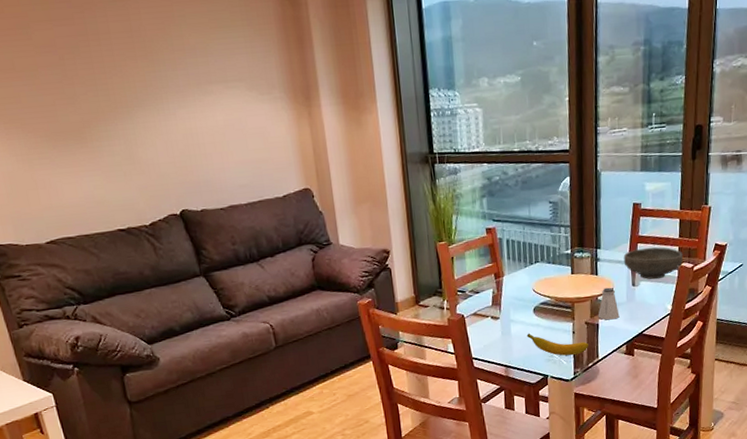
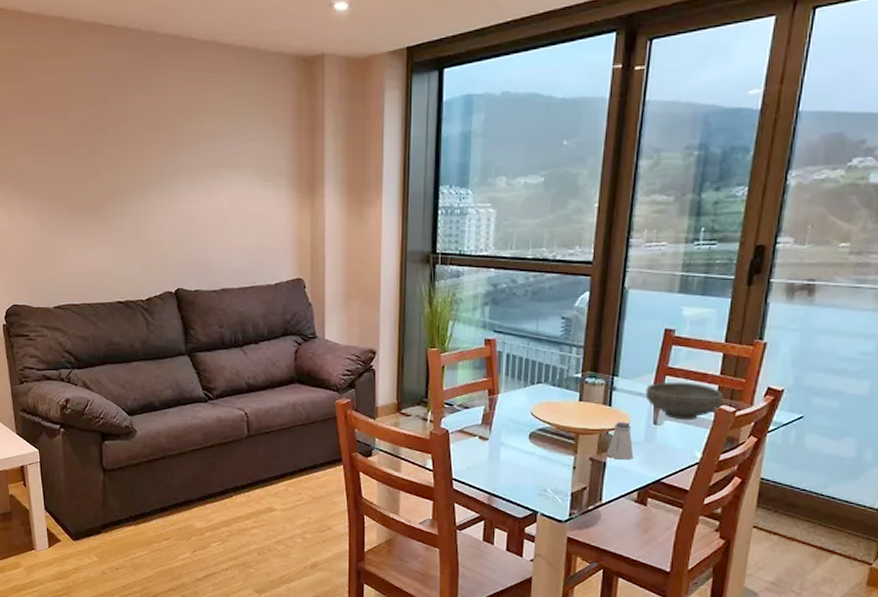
banana: present [526,333,589,356] -> none [517,460,592,494]

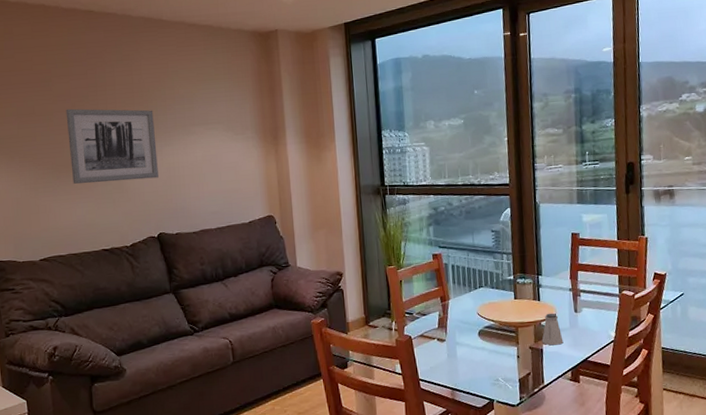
wall art: none [83,141,179,228] -> present [66,108,159,184]
bowl: present [645,381,724,421] -> none [564,275,624,307]

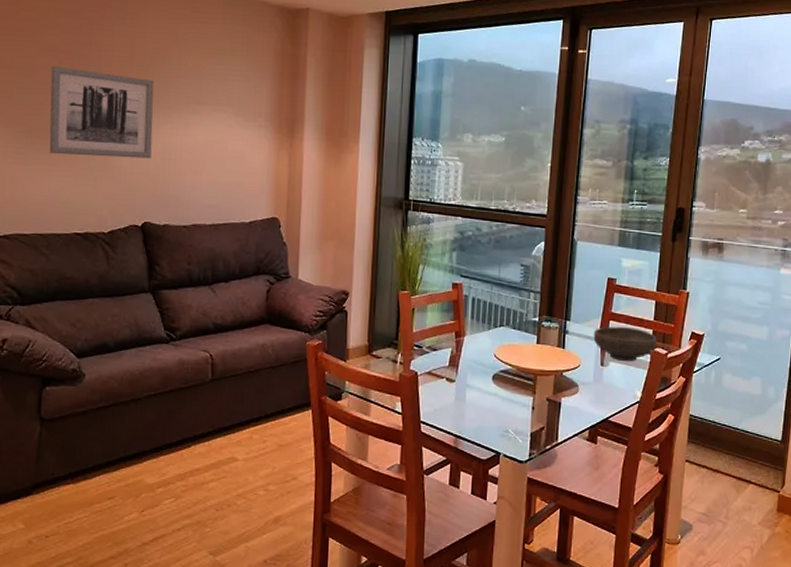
saltshaker: present [541,313,564,346] -> none [561,363,585,400]
bowl: none [564,275,624,307] -> present [593,326,657,362]

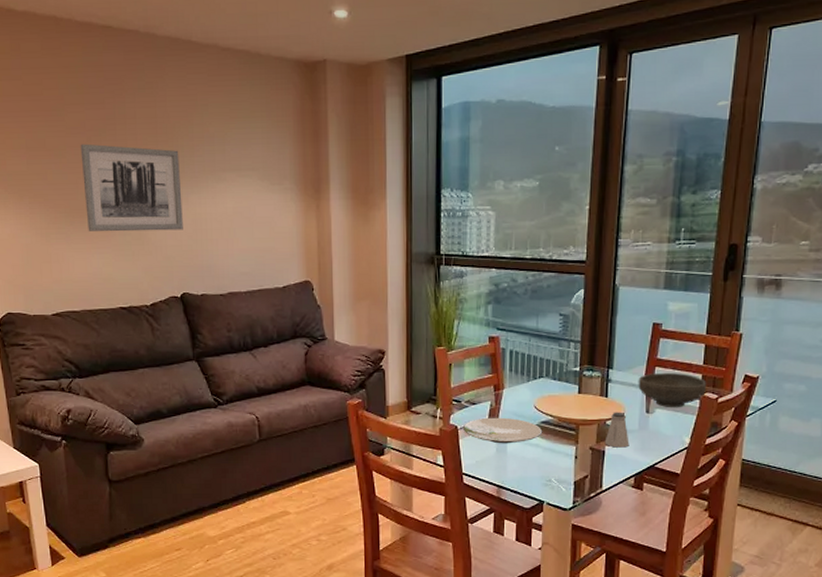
plate: none [422,364,500,392] -> present [462,417,542,444]
saltshaker: none [561,363,585,400] -> present [604,412,630,448]

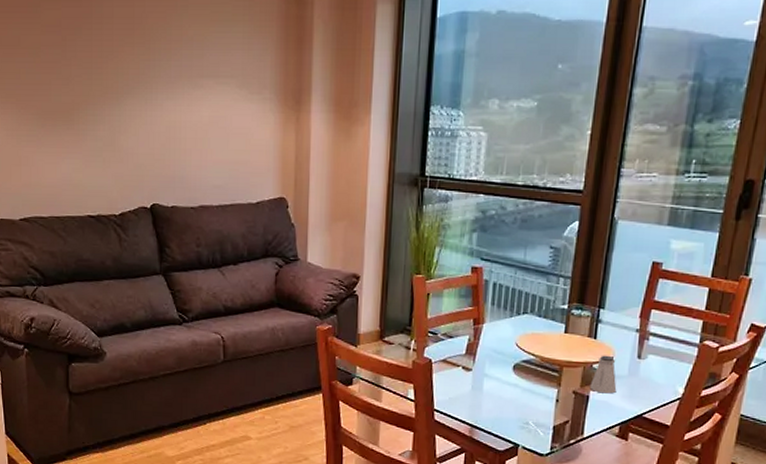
wall art: present [80,143,183,232] -> none [55,43,157,138]
plate: present [462,417,542,444] -> none [437,352,522,382]
bowl: present [638,372,707,408] -> none [630,315,708,355]

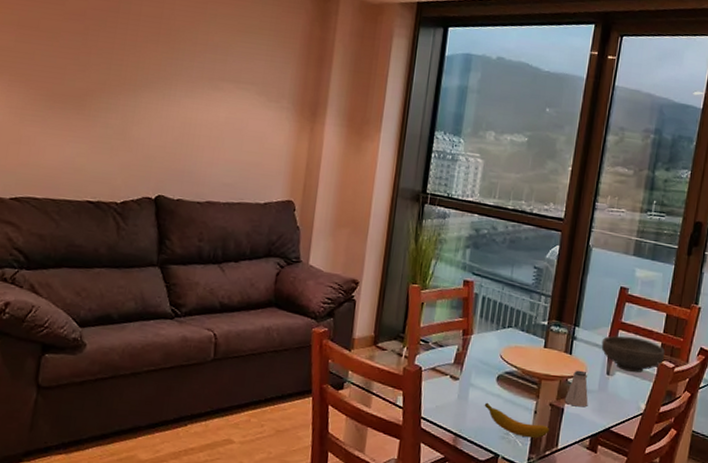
banana: none [500,392,574,427] -> present [484,402,550,438]
bowl: none [630,315,708,355] -> present [601,335,666,373]

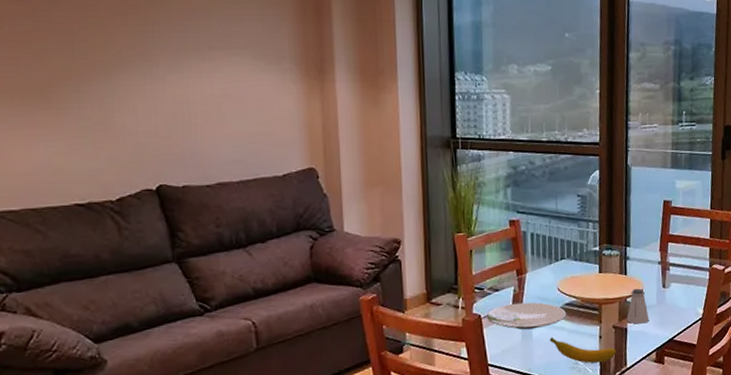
plate: none [426,361,505,391] -> present [486,302,566,330]
bowl: present [601,335,666,373] -> none [653,247,715,282]

